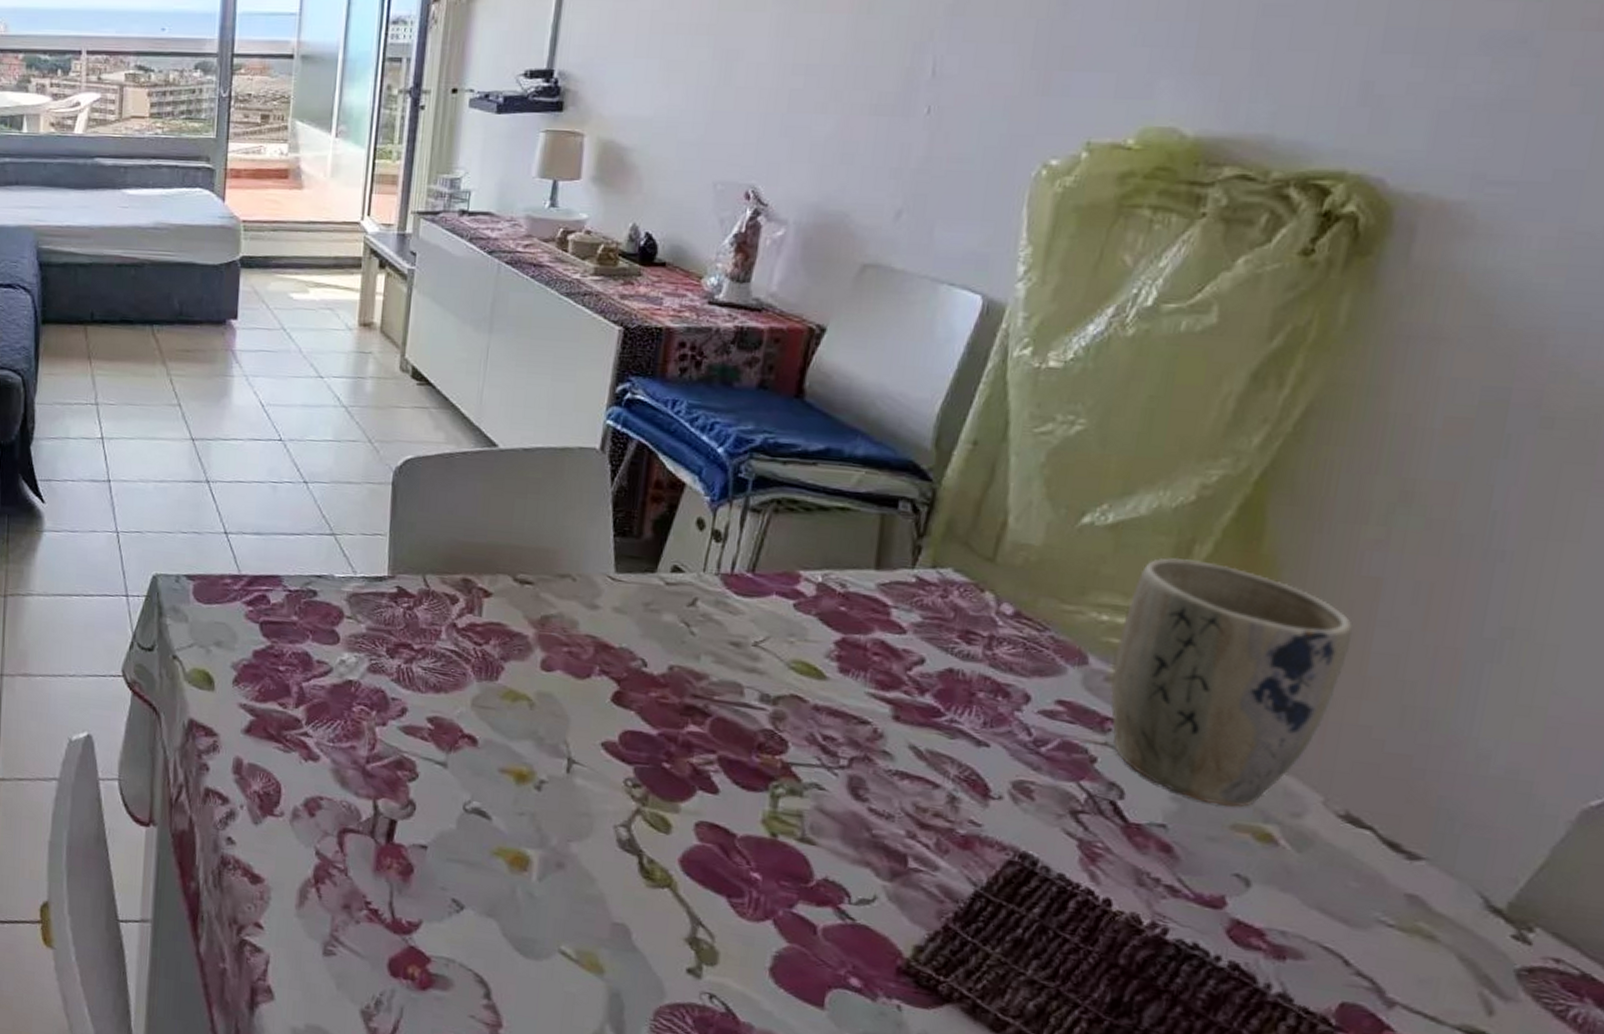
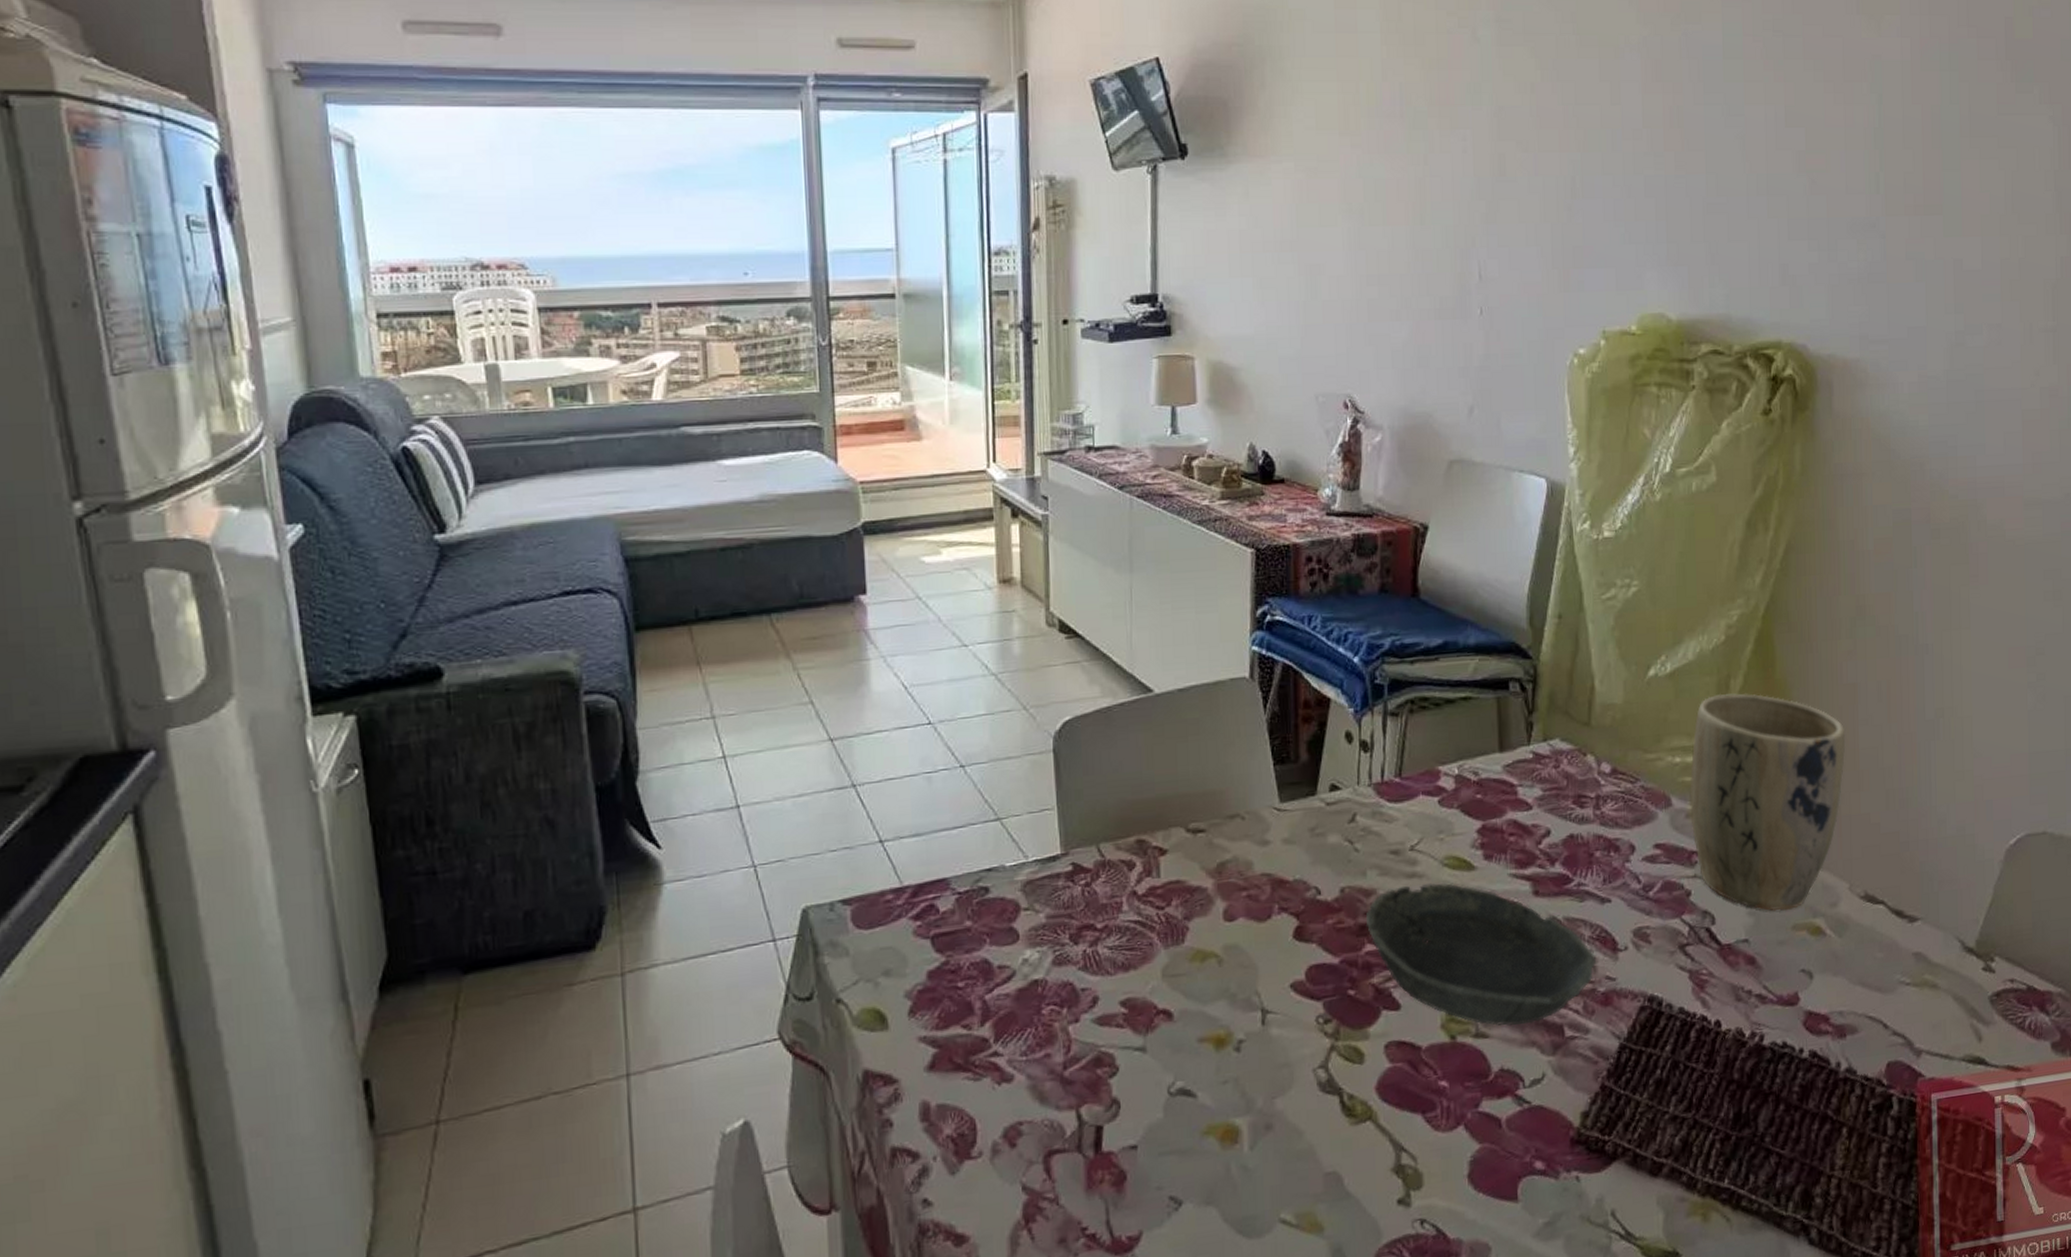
bowl: none [693,678,959,845] -> present [1366,883,1596,1026]

